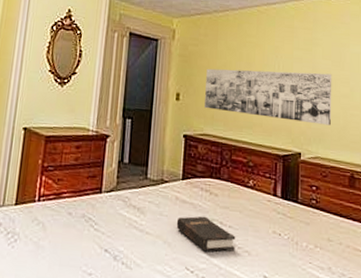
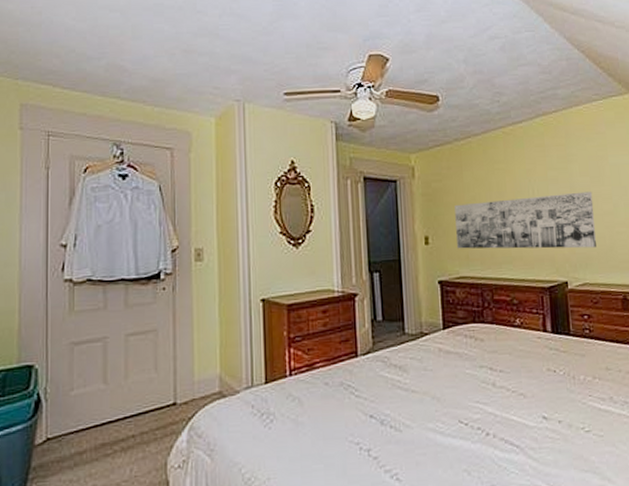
hardback book: present [176,216,236,252] -> none [443,364,509,402]

